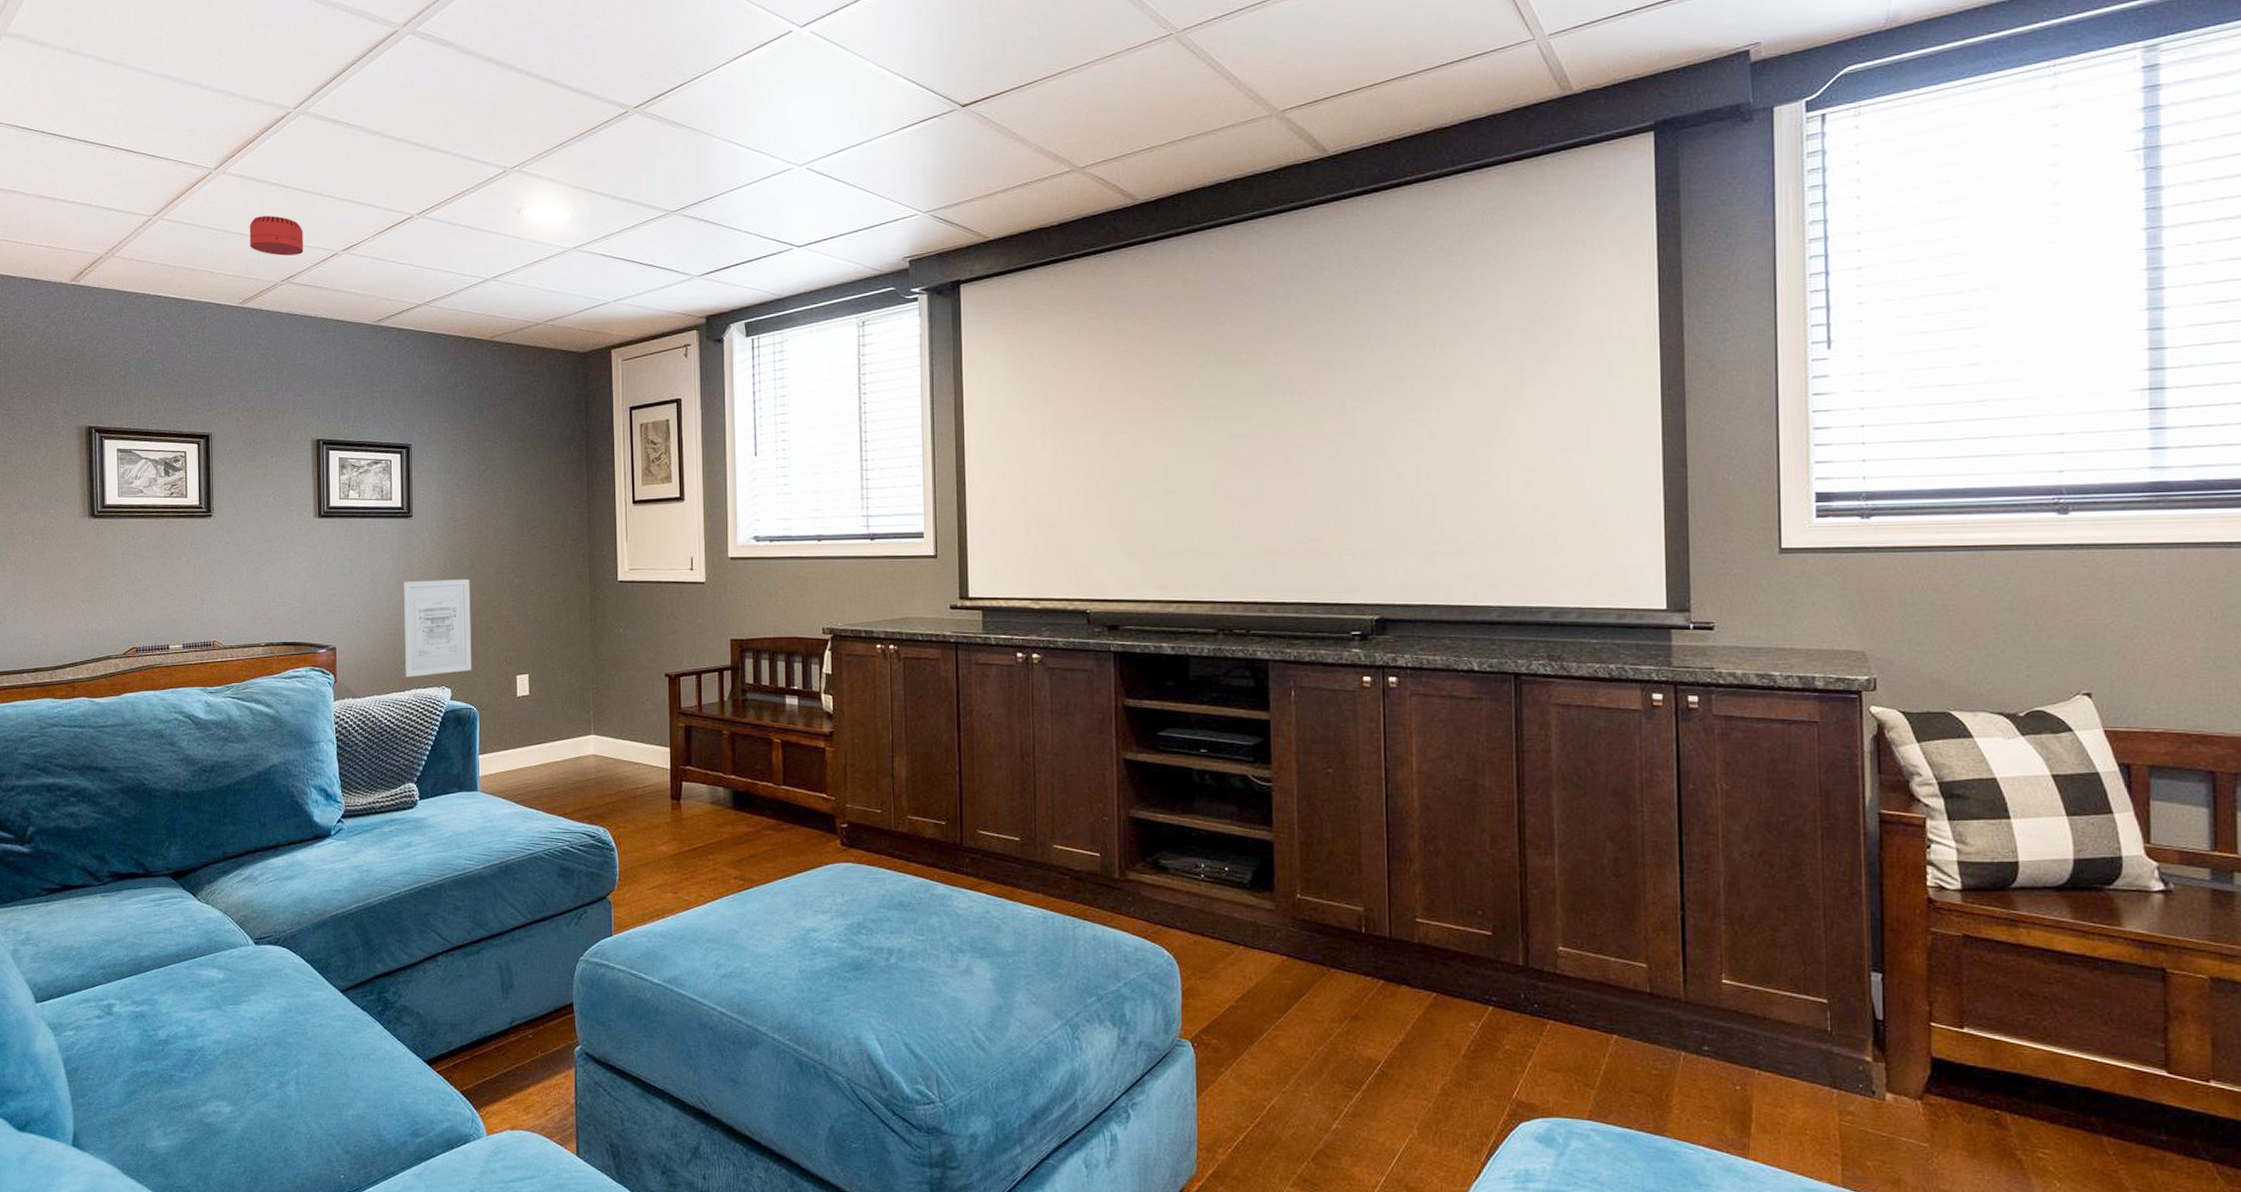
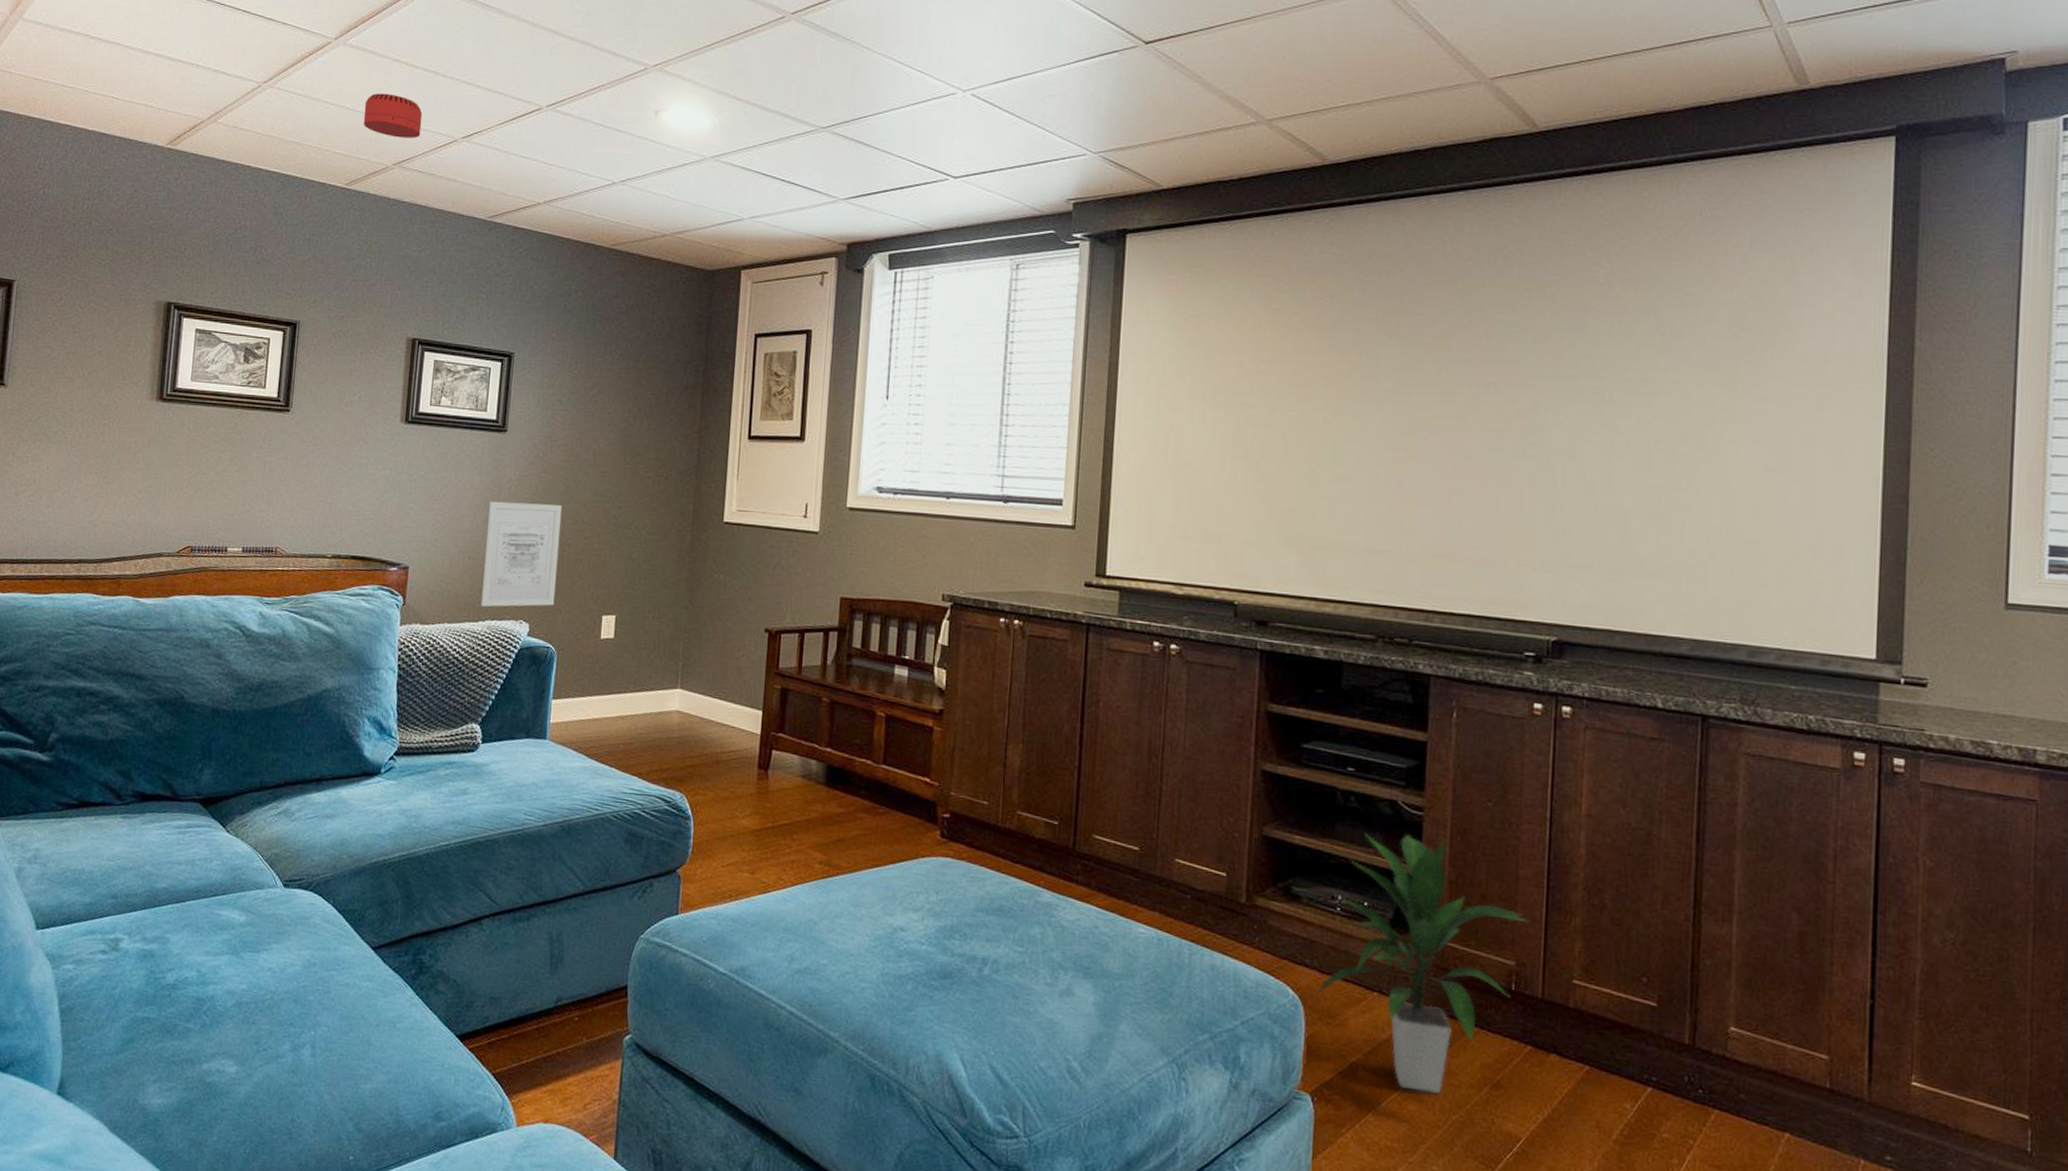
indoor plant: none [1184,804,1372,1031] -> present [1311,834,1527,1094]

